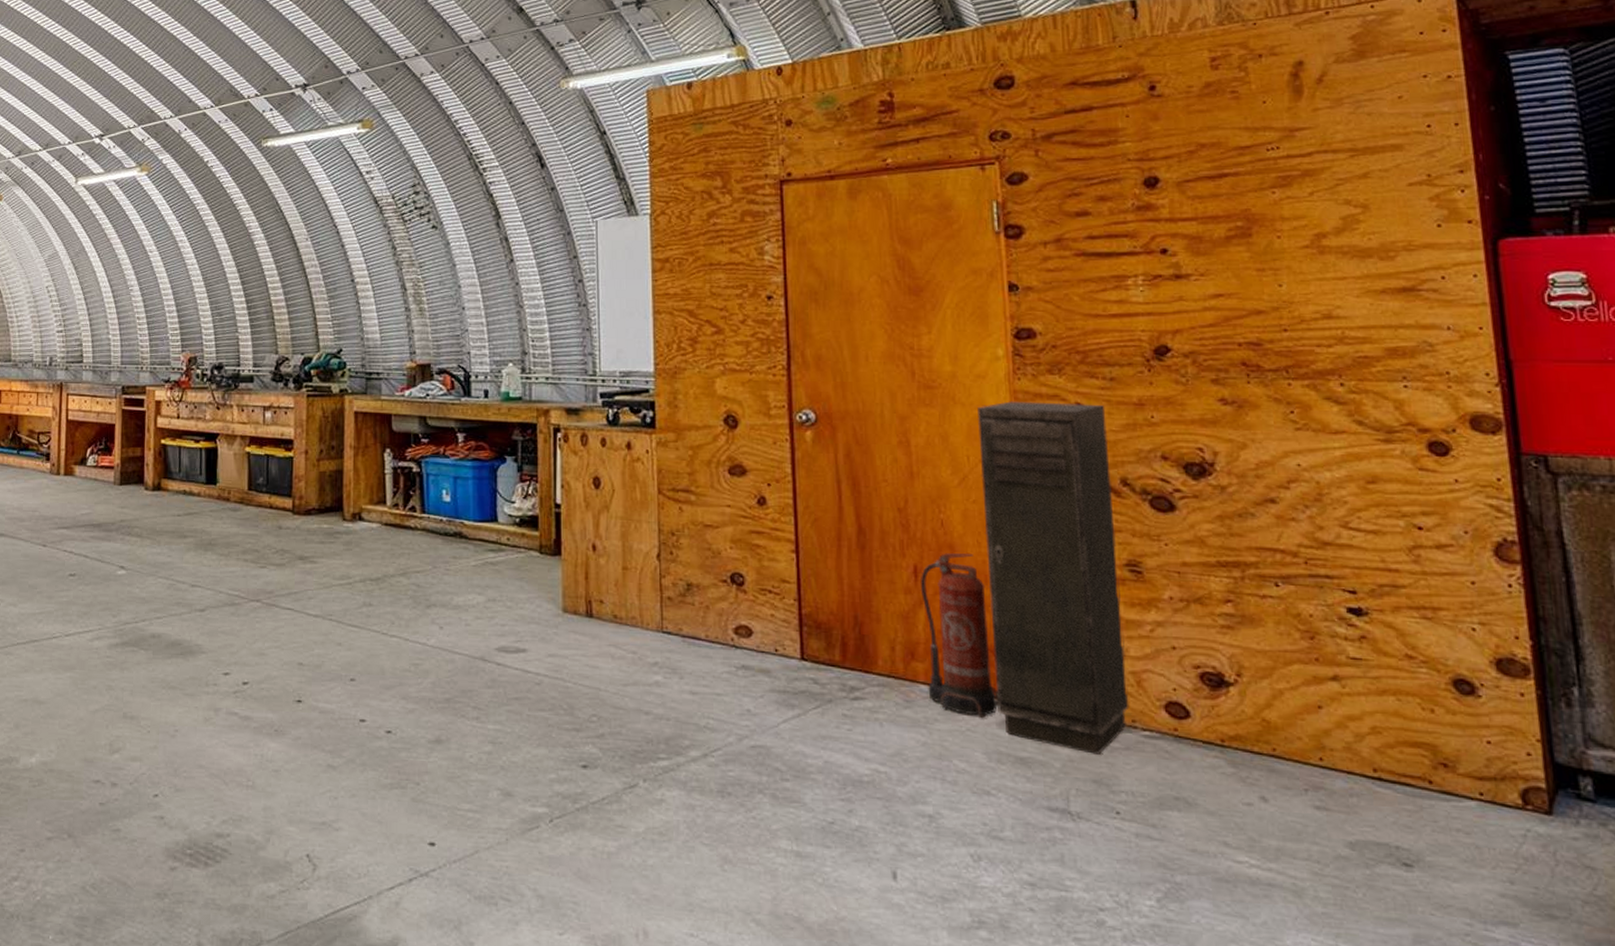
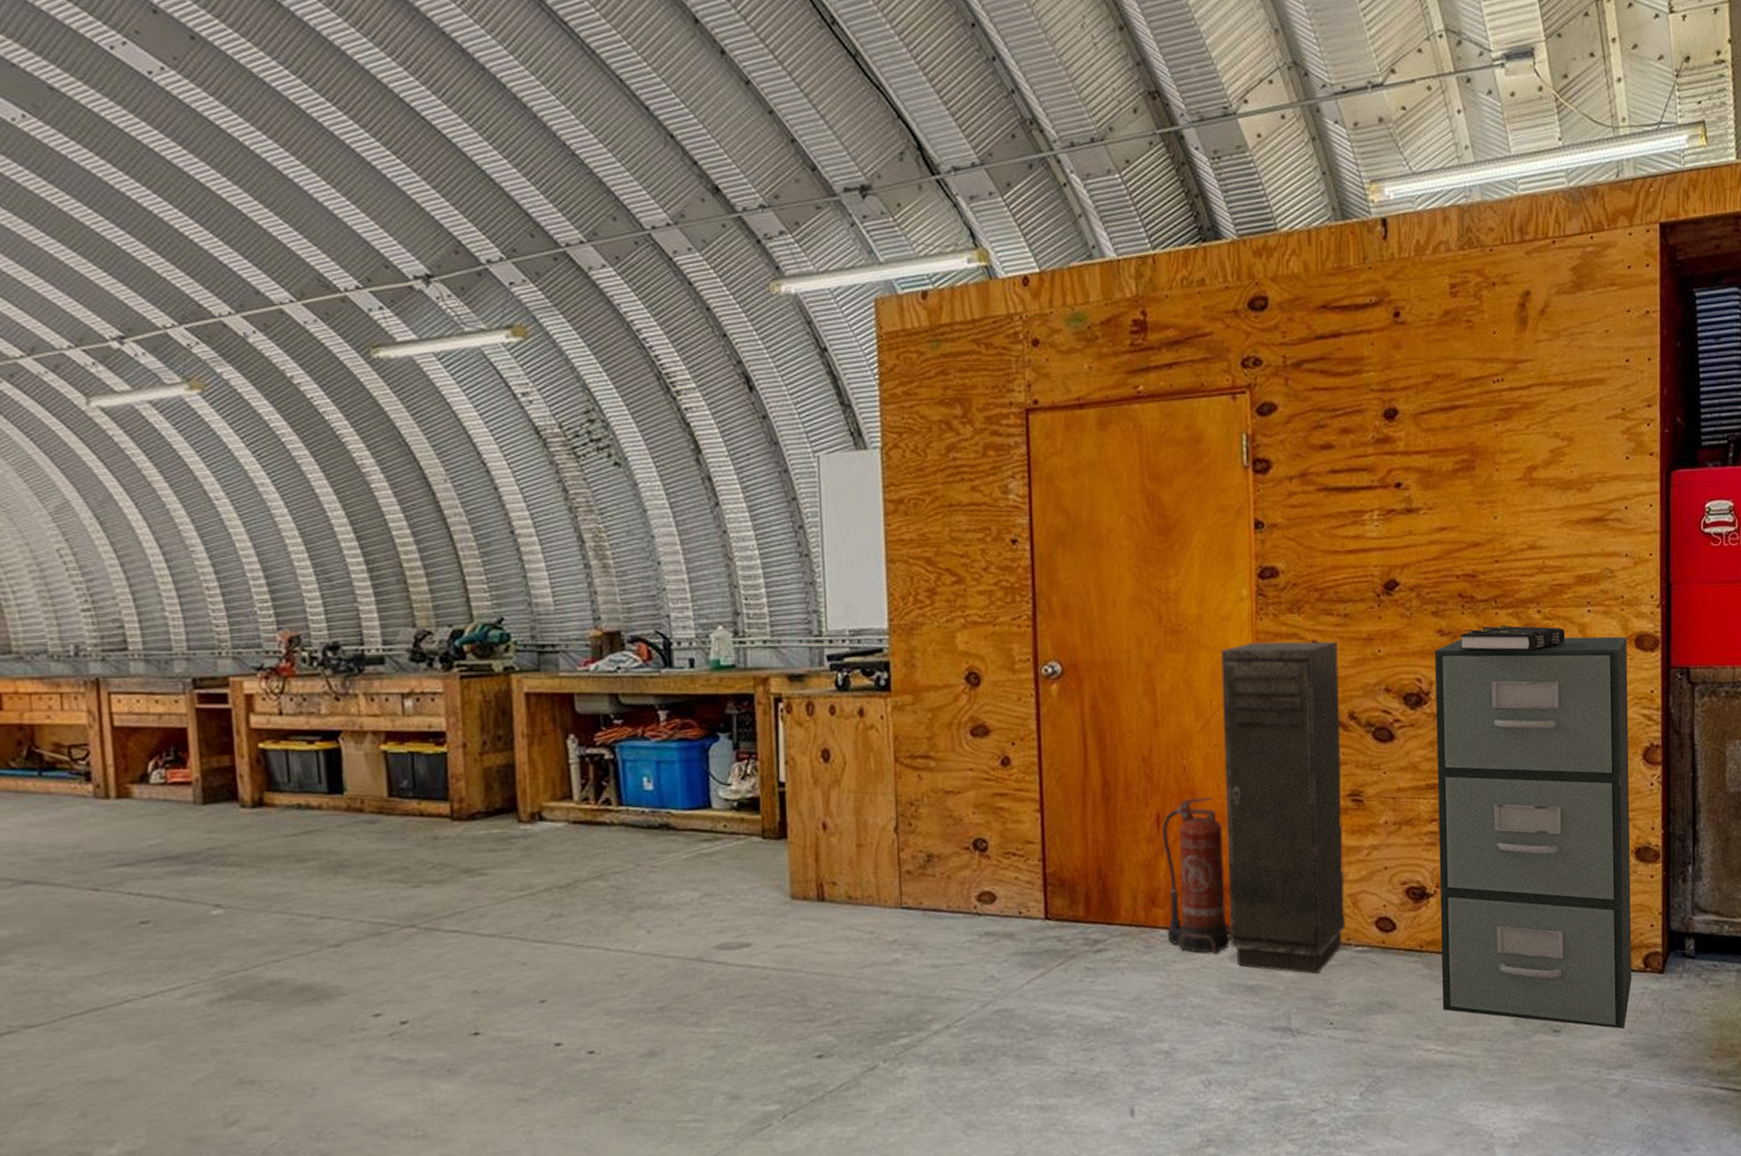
filing cabinet: none [1217,409,1507,876] -> present [1435,636,1632,1029]
spell book: none [1245,396,1378,426] -> present [1459,625,1566,651]

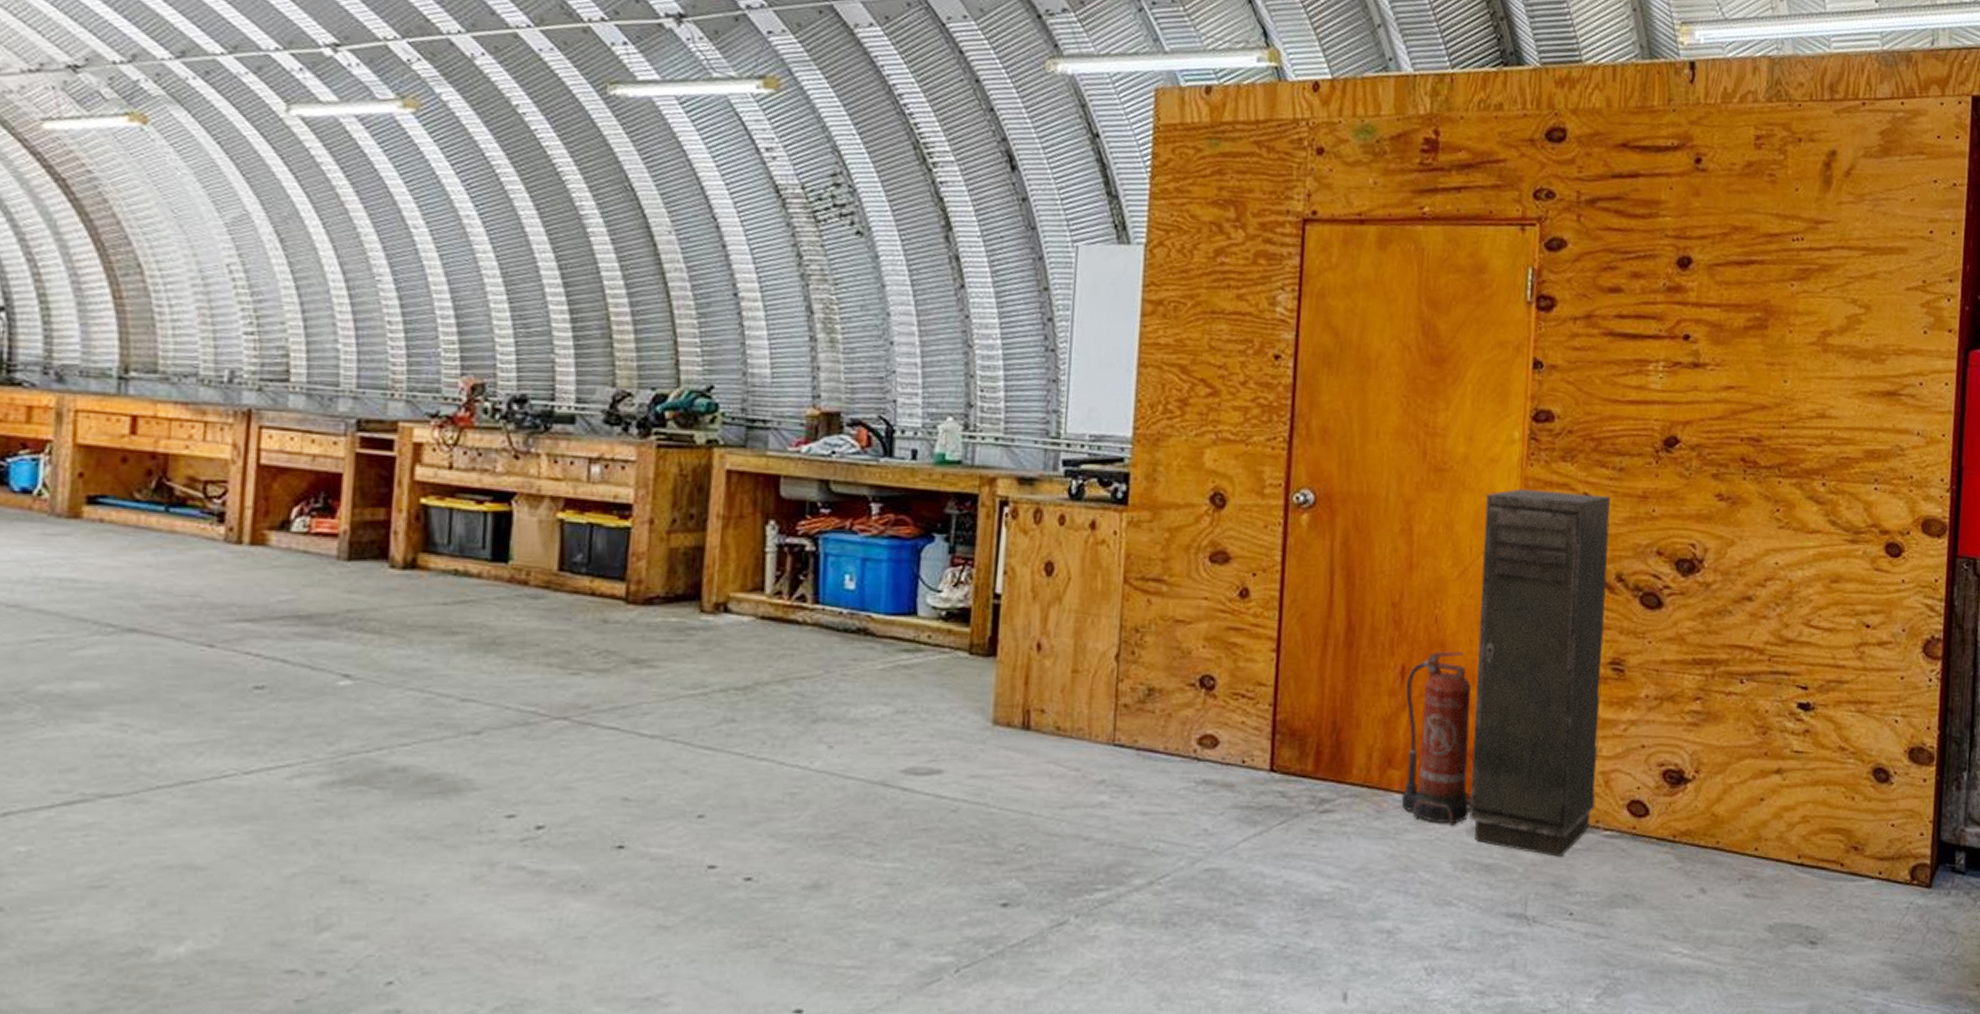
filing cabinet: present [1435,636,1632,1029] -> none [1692,506,1914,946]
spell book: present [1459,625,1566,651] -> none [1738,495,1850,526]

